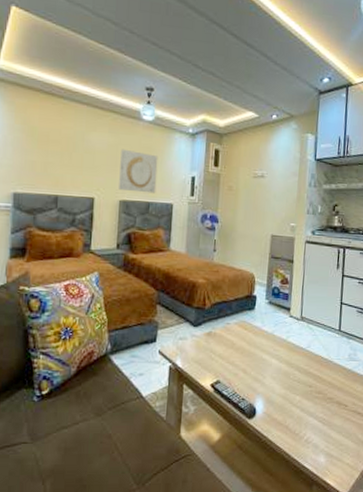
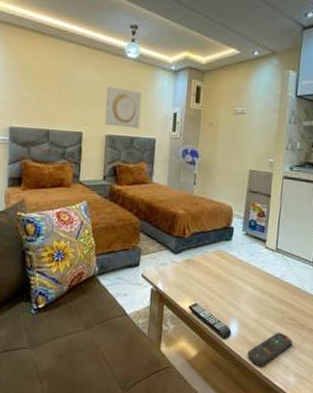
remote control: none [274,408,322,448] -> present [247,332,293,367]

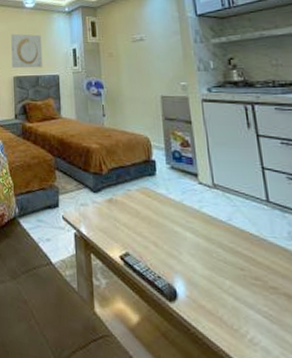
remote control: present [247,332,293,367] -> none [205,296,267,347]

